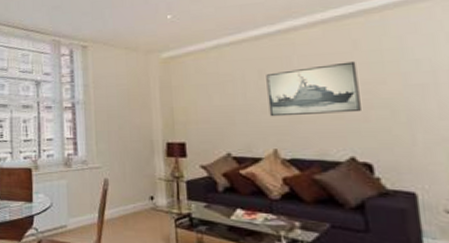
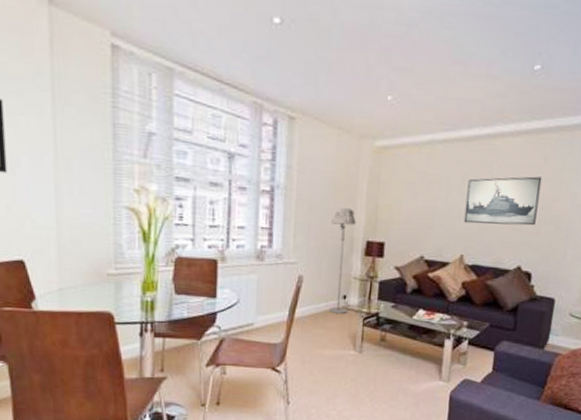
floor lamp: none [129,114,157,216] -> present [329,207,356,315]

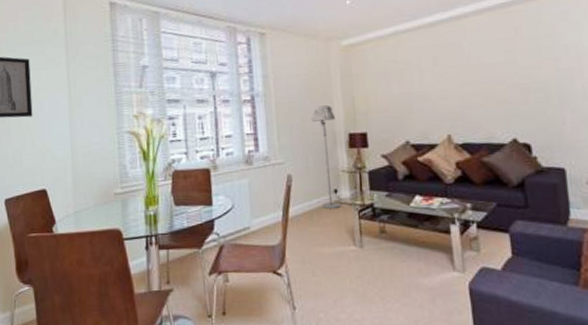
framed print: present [463,176,542,226] -> none [440,47,521,103]

